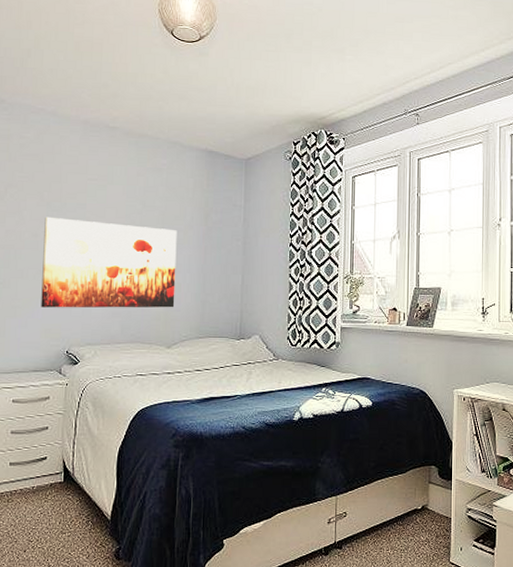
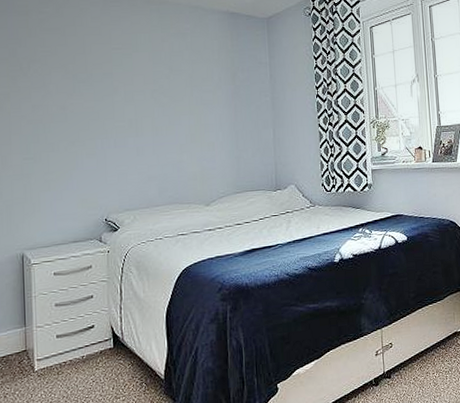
wall art: present [41,216,177,308] -> none [71,88,210,179]

